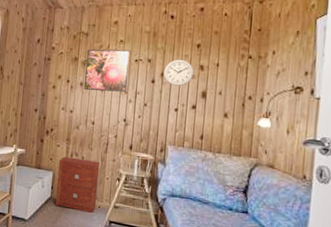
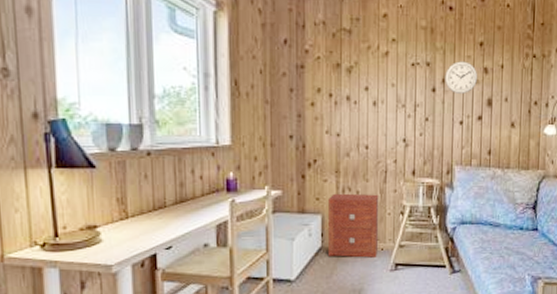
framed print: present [83,49,131,93] -> none [351,50,405,106]

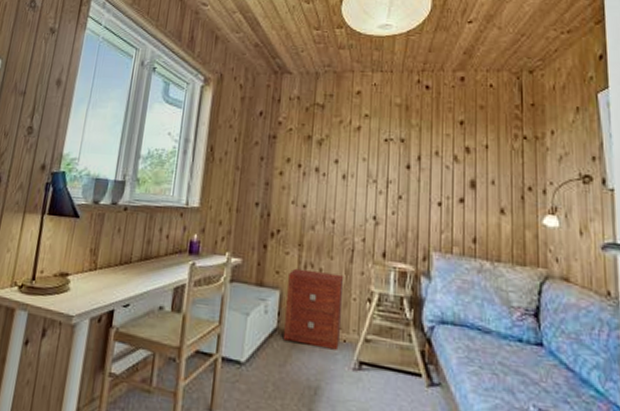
wall clock: present [445,61,478,95] -> none [421,139,459,174]

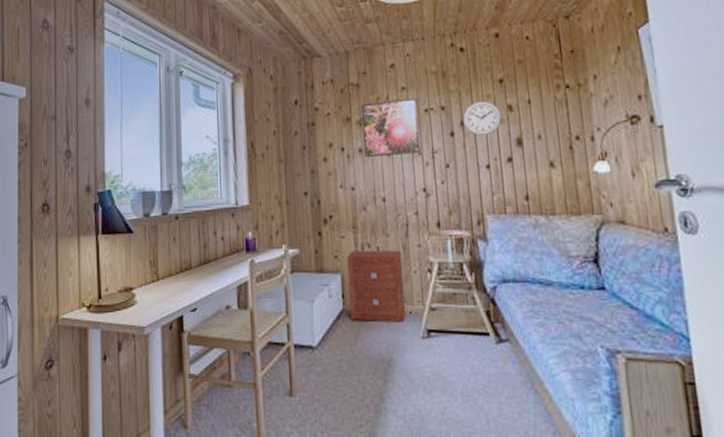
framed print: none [319,125,378,181] -> present [360,97,421,158]
wall clock: none [421,139,459,174] -> present [463,101,502,137]

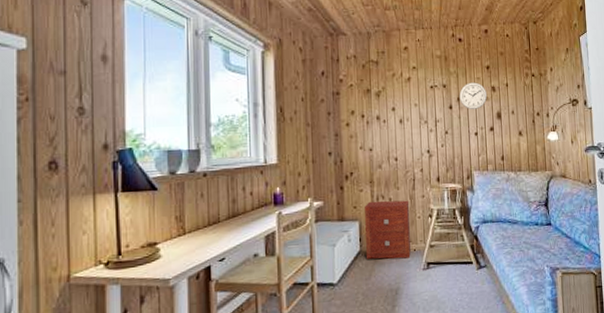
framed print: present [360,97,421,158] -> none [379,76,427,125]

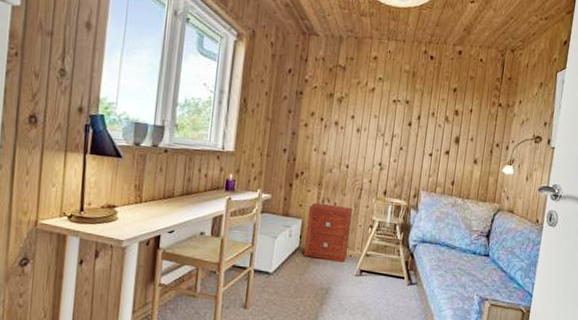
wall clock: present [459,82,488,110] -> none [420,102,450,131]

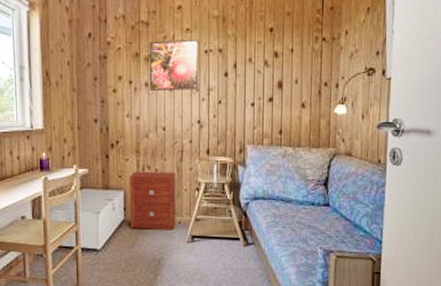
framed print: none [338,85,389,135] -> present [148,39,199,92]

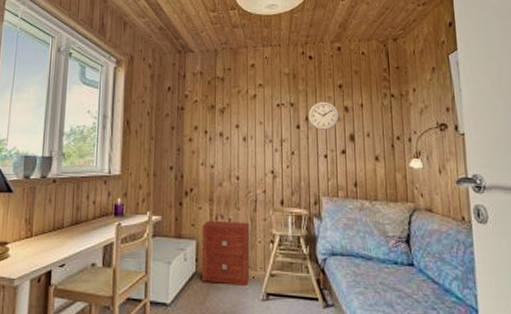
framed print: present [148,39,199,92] -> none [223,93,272,142]
wall clock: none [237,47,269,78] -> present [308,101,340,131]

